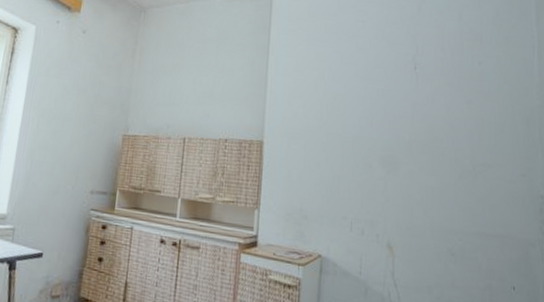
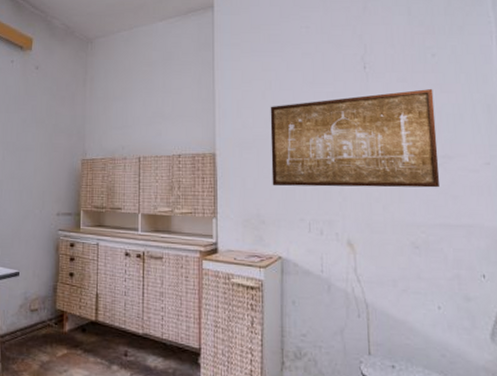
wall art: none [317,95,479,196] -> present [270,88,440,188]

